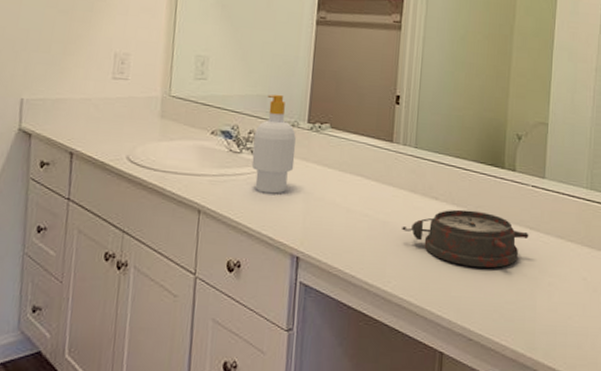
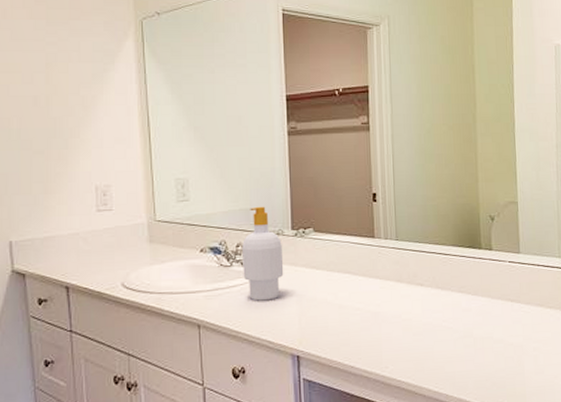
alarm clock: present [402,209,529,268] -> none [392,291,511,343]

